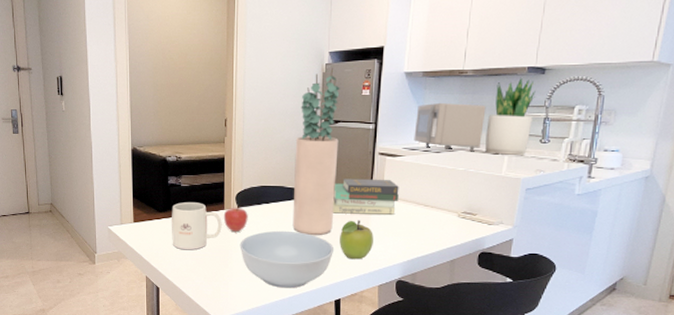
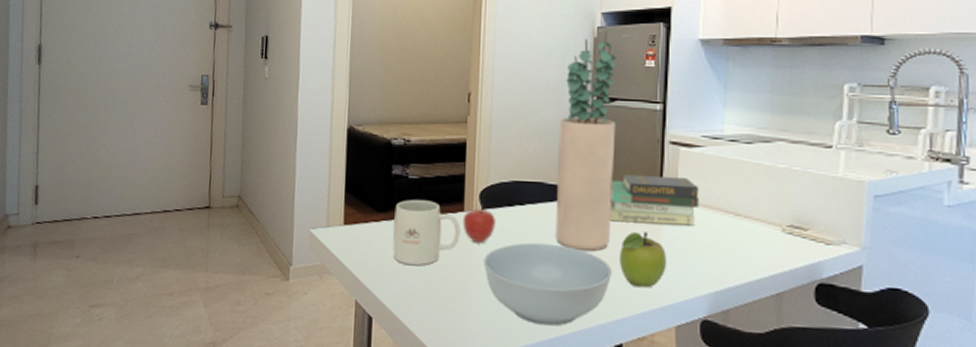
microwave: present [414,102,486,152] -> none [715,78,810,144]
planter: present [485,77,536,156] -> none [812,48,875,151]

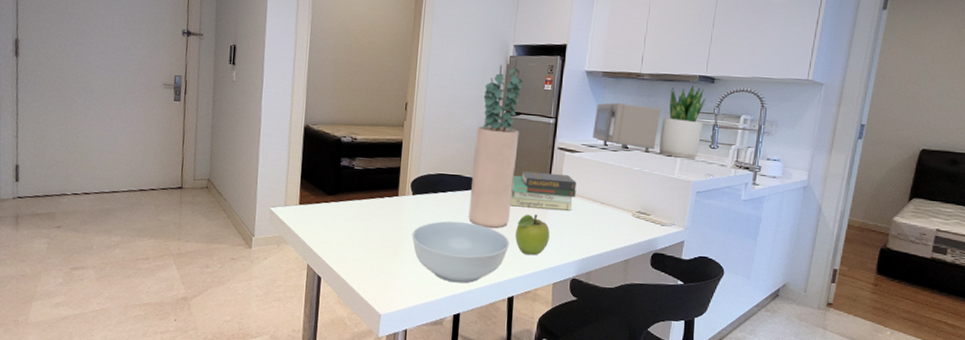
mug: present [392,200,461,266] -> none [339,186,395,238]
fruit: present [462,207,496,243] -> none [396,193,423,220]
microwave: none [715,78,810,144] -> present [592,102,661,153]
planter: none [812,48,875,151] -> present [659,84,706,160]

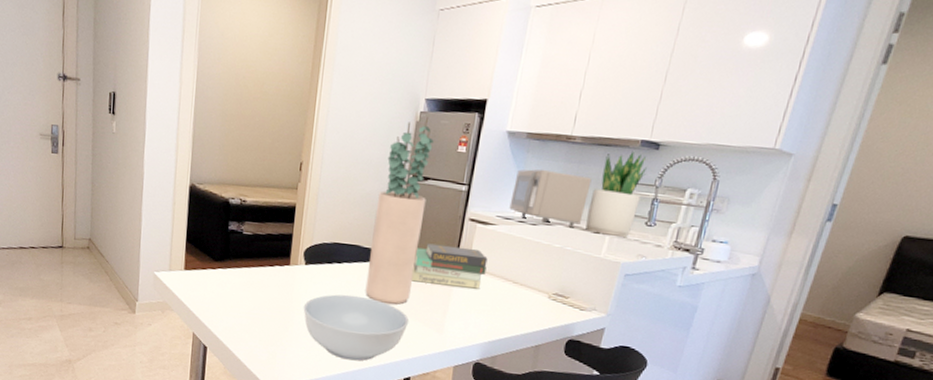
fruit: present [515,214,550,256] -> none [415,290,454,336]

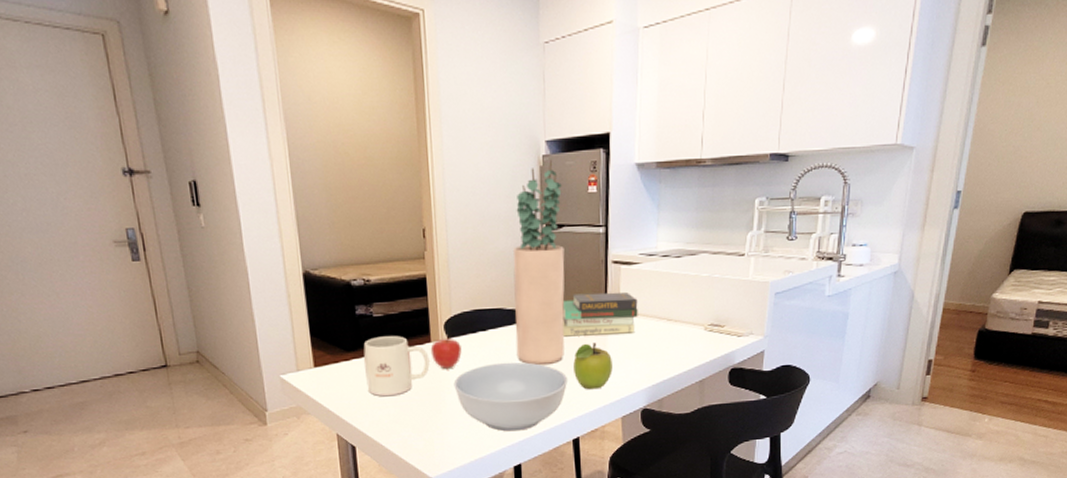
mug: none [226,252,286,308] -> present [363,336,430,397]
fruit: none [287,262,316,292] -> present [430,336,462,369]
fruit: none [415,290,454,336] -> present [573,342,613,390]
microwave: present [509,169,592,228] -> none [650,198,728,255]
planter: present [585,150,647,238] -> none [730,165,780,257]

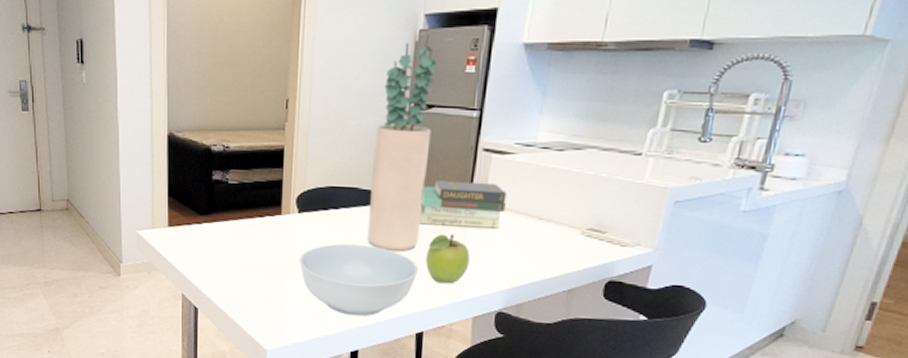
mug: present [363,336,430,397] -> none [214,204,278,264]
fruit: present [430,336,462,369] -> none [280,210,311,243]

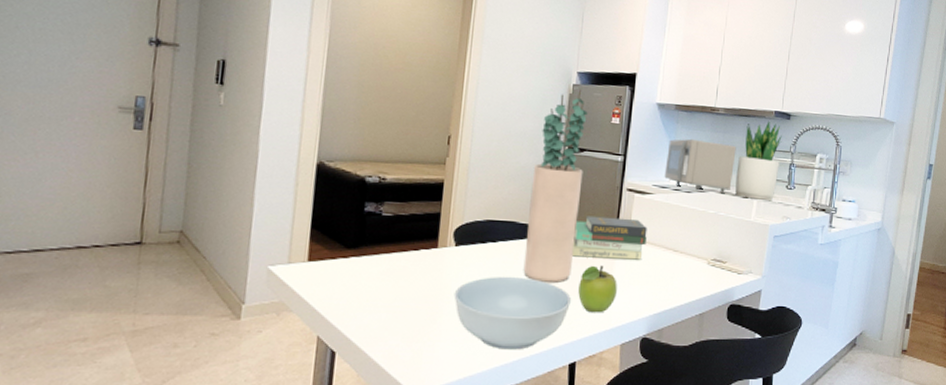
microwave: none [530,84,630,151] -> present [664,138,736,194]
planter: none [624,53,698,159] -> present [735,120,782,202]

